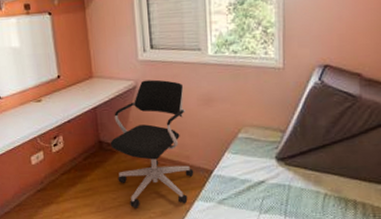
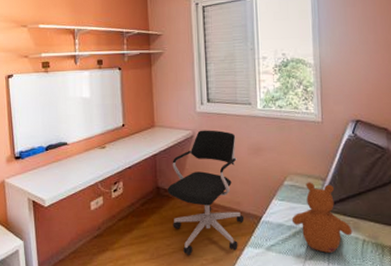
teddy bear: none [246,134,313,206] -> present [291,182,353,253]

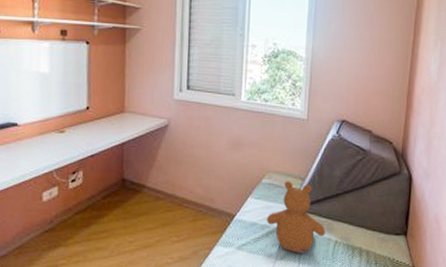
office chair: present [167,130,244,255] -> none [134,119,217,253]

